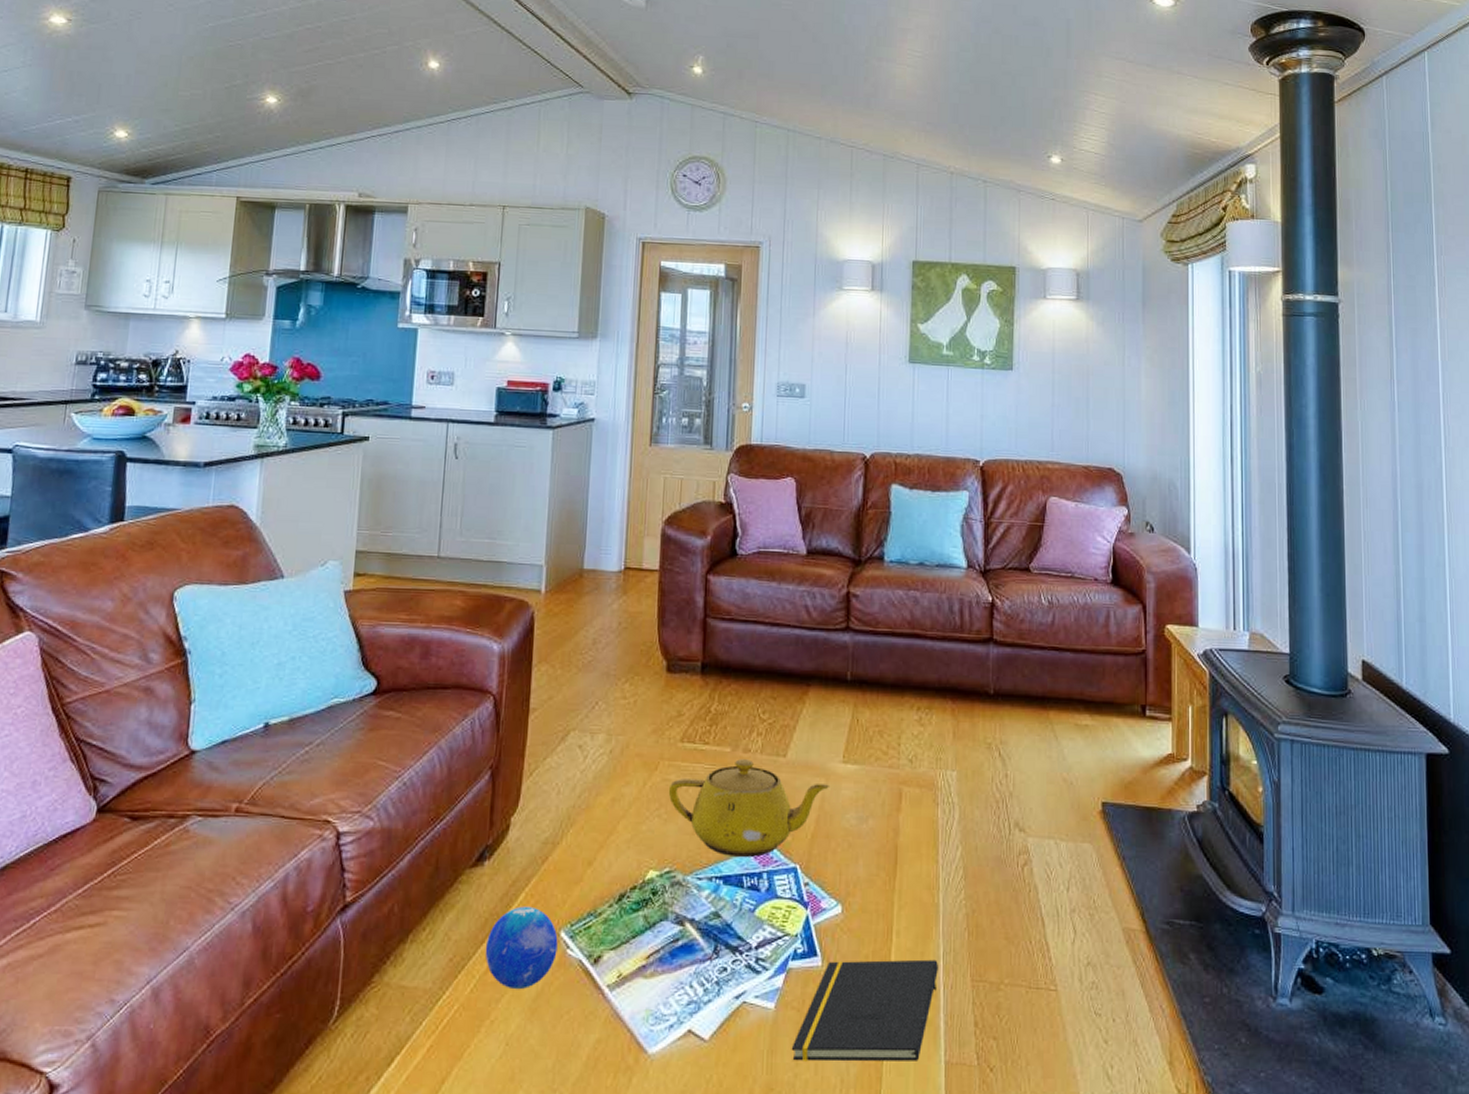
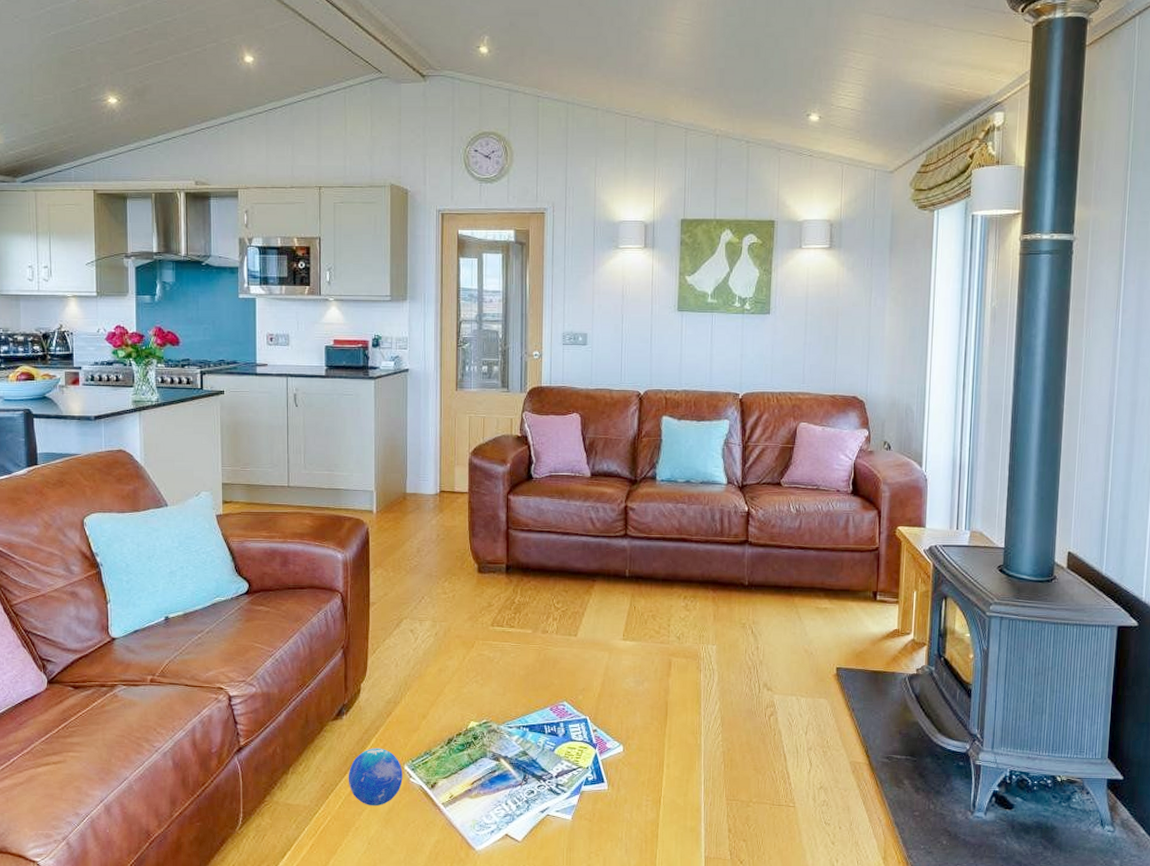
teapot: present [668,759,831,857] -> none [483,638,613,711]
notepad: present [791,959,938,1061] -> none [585,784,700,856]

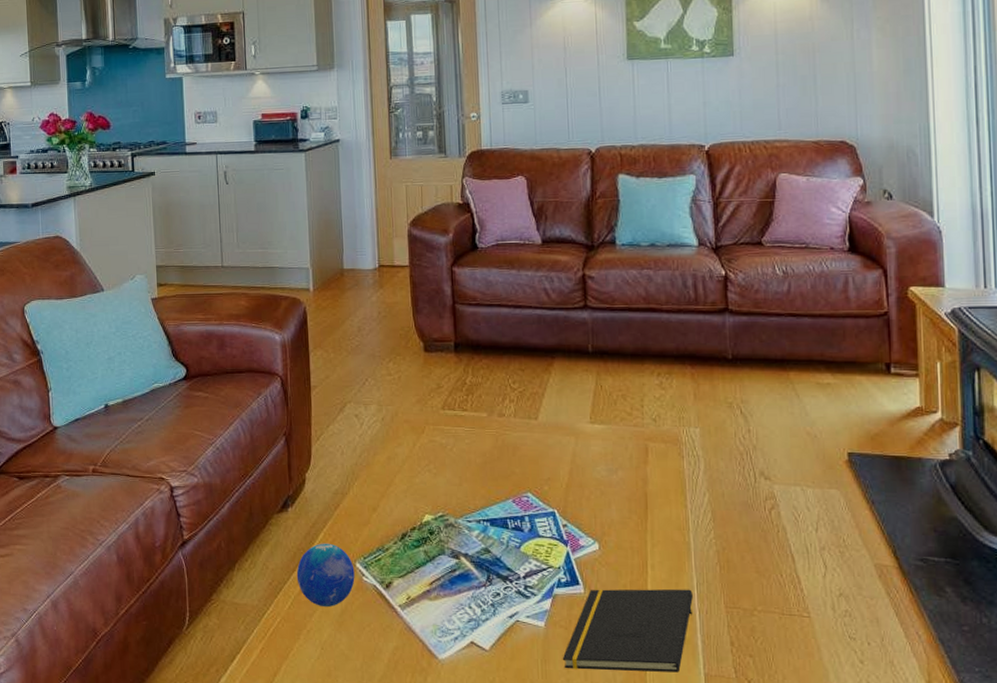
notepad: none [585,784,700,856] -> present [562,589,693,673]

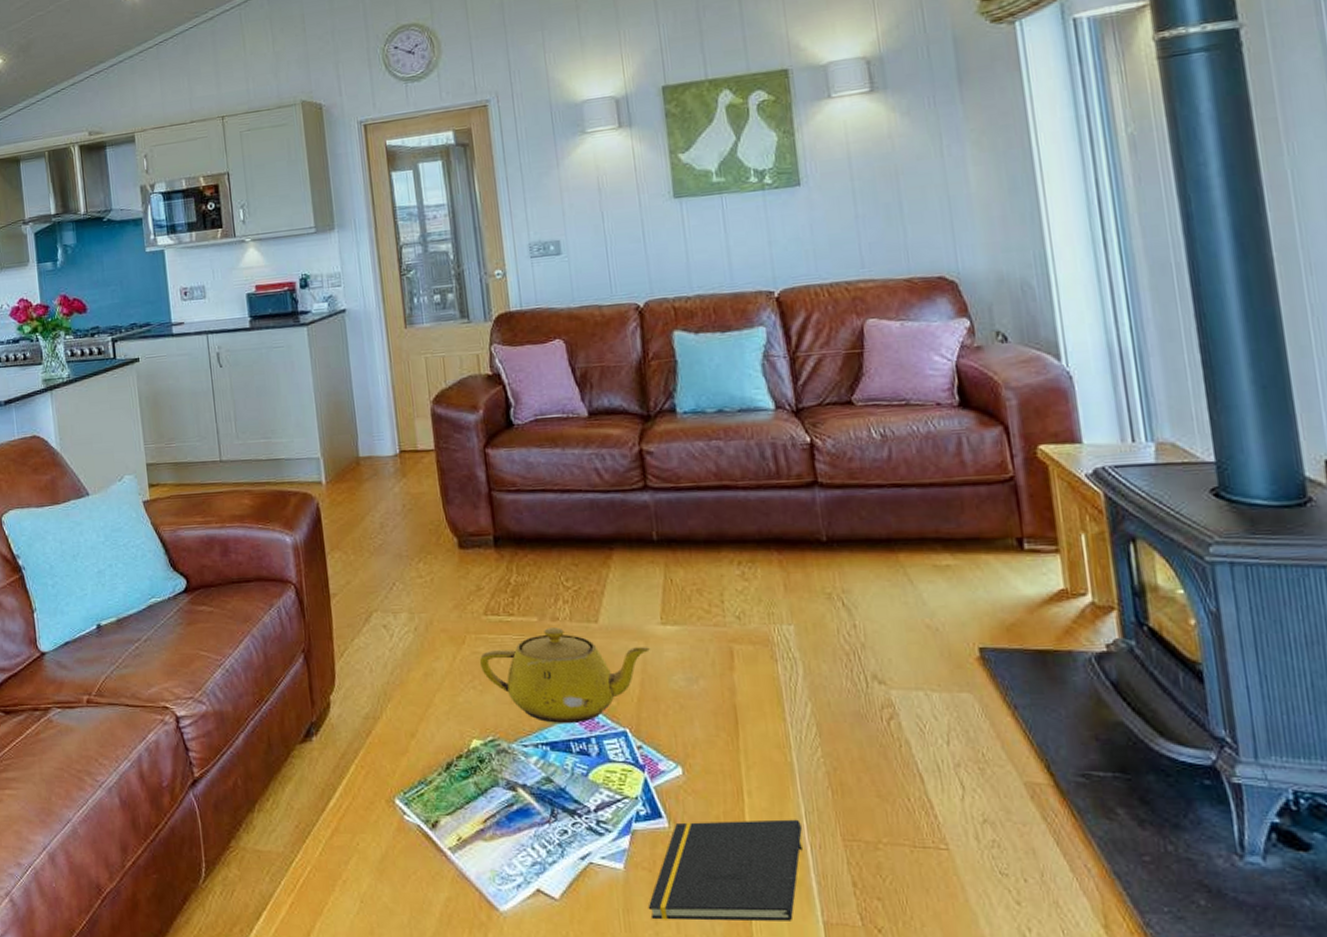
decorative orb: present [296,543,355,608] -> none [326,777,395,853]
teapot: none [435,422,580,503] -> present [479,627,651,723]

